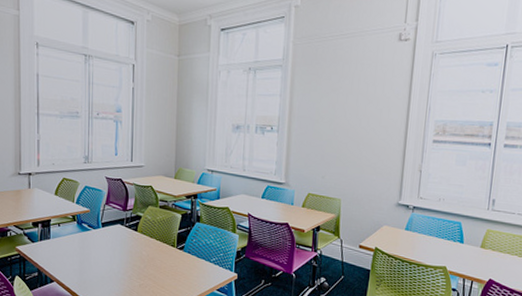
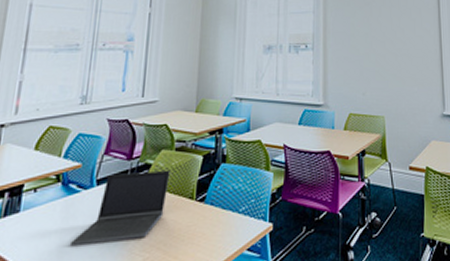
laptop computer: none [87,220,156,270] -> present [69,169,171,247]

